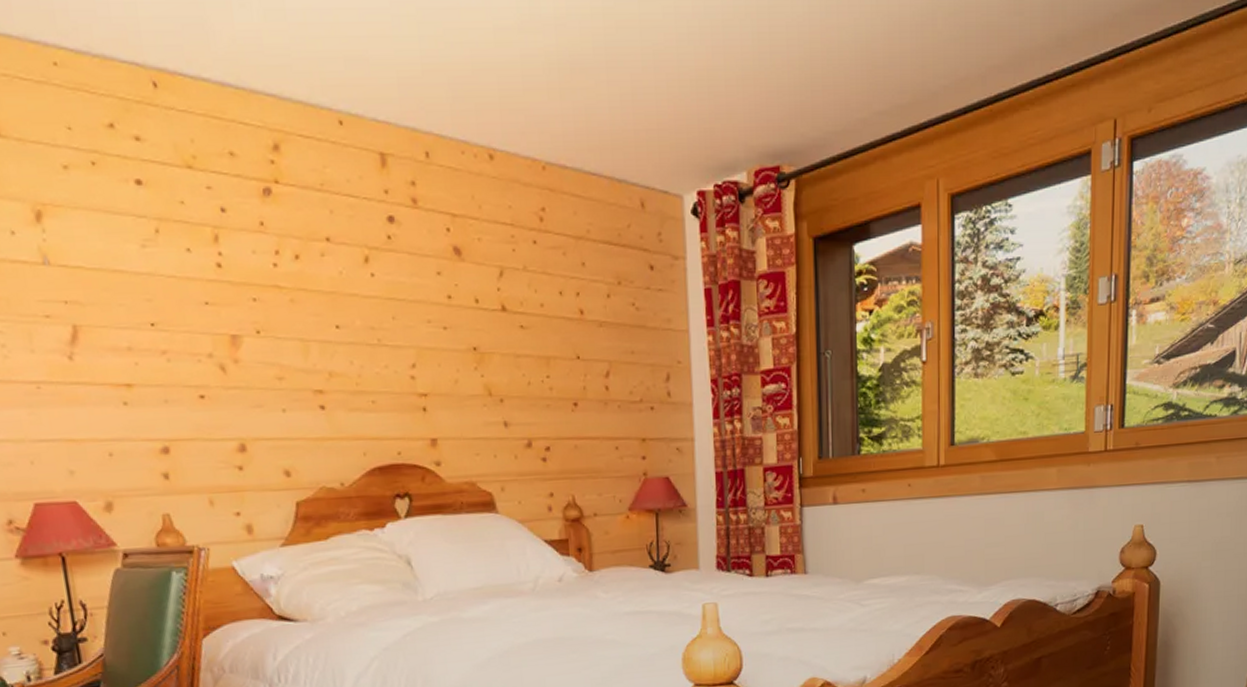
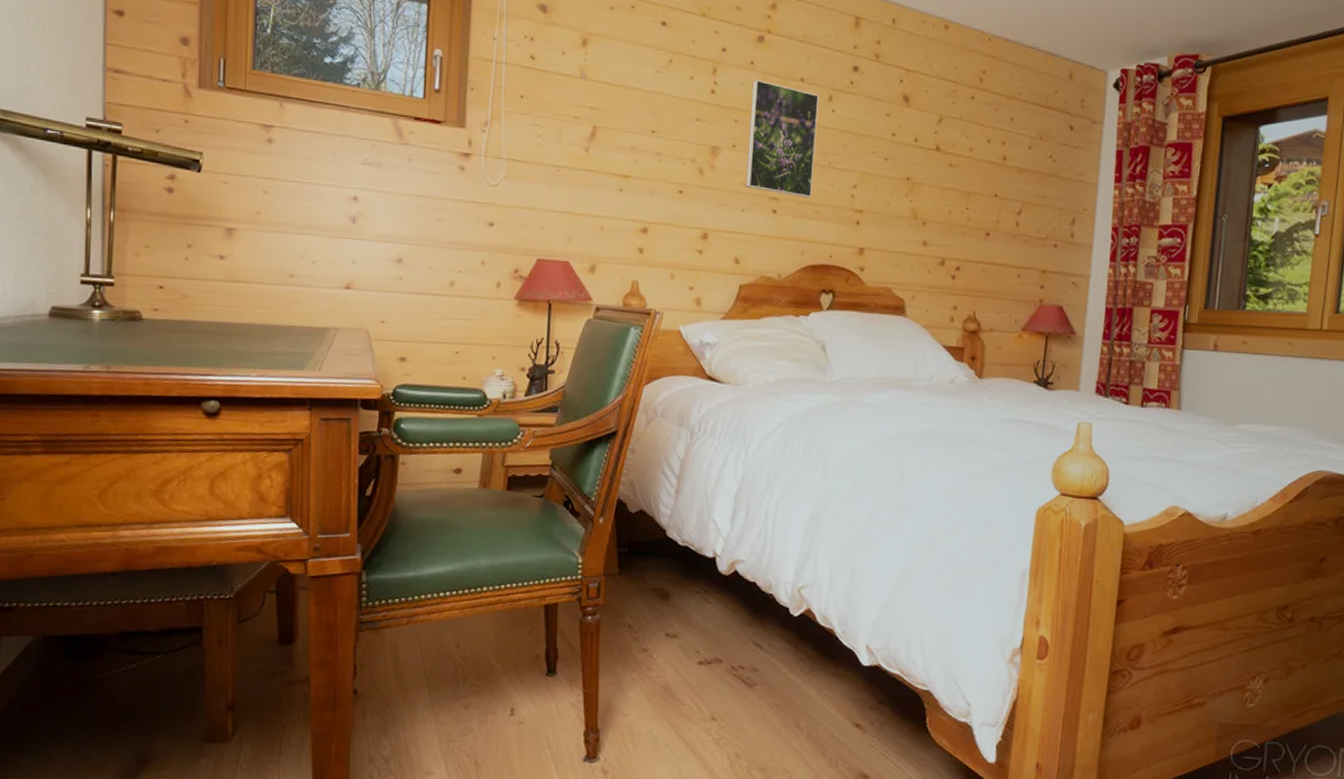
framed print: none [266,244,364,387] -> present [746,79,819,199]

